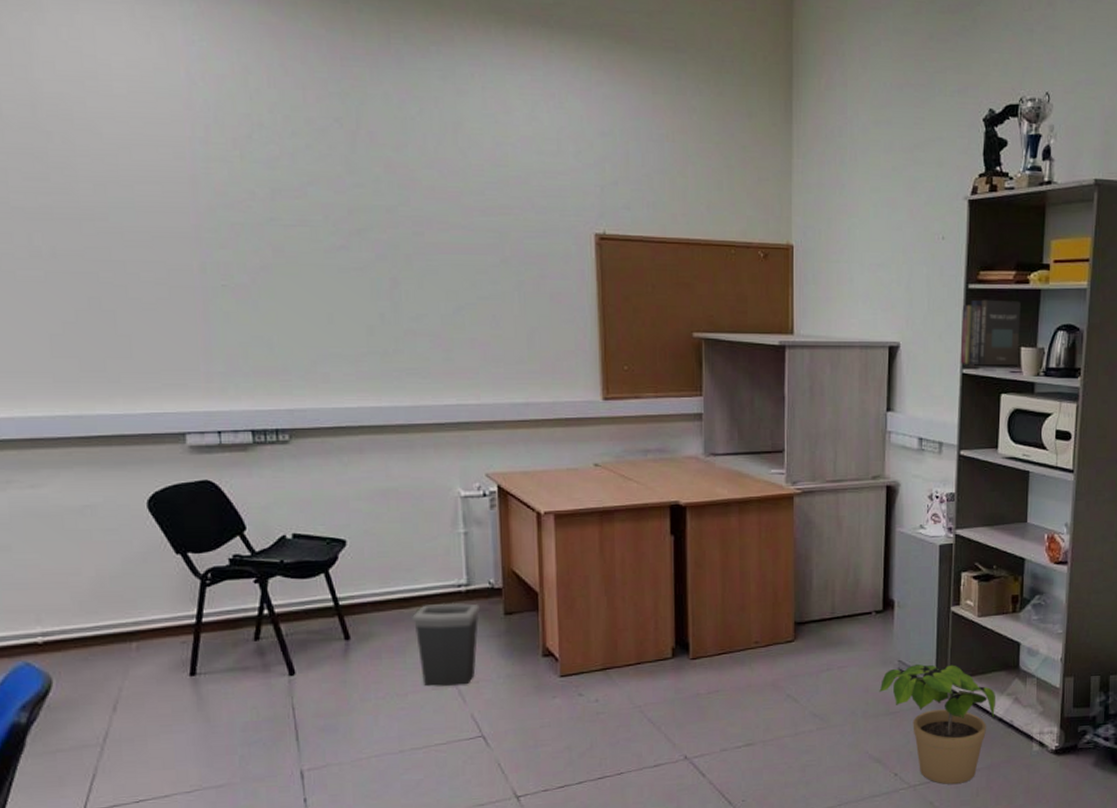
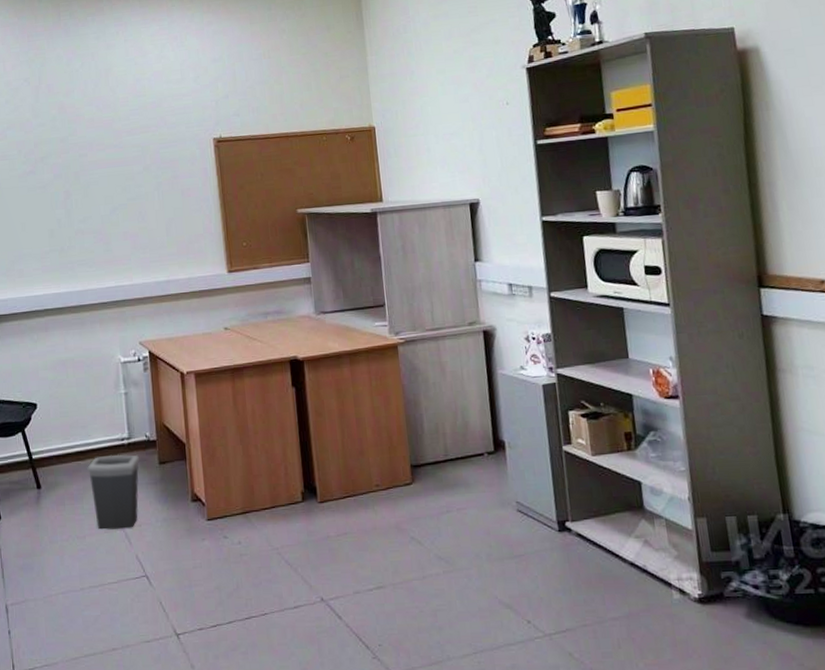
potted plant: present [879,664,995,784] -> none [501,505,626,634]
books: present [960,299,1021,366] -> none [534,150,596,213]

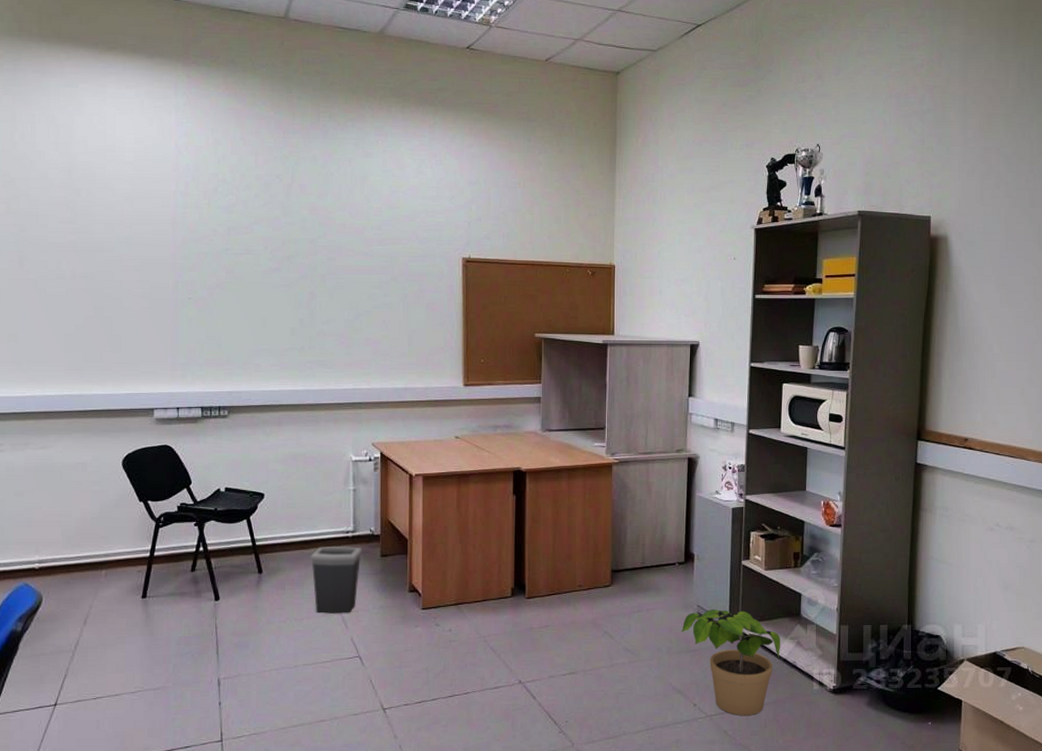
potted plant: none [501,505,626,634] -> present [681,610,780,716]

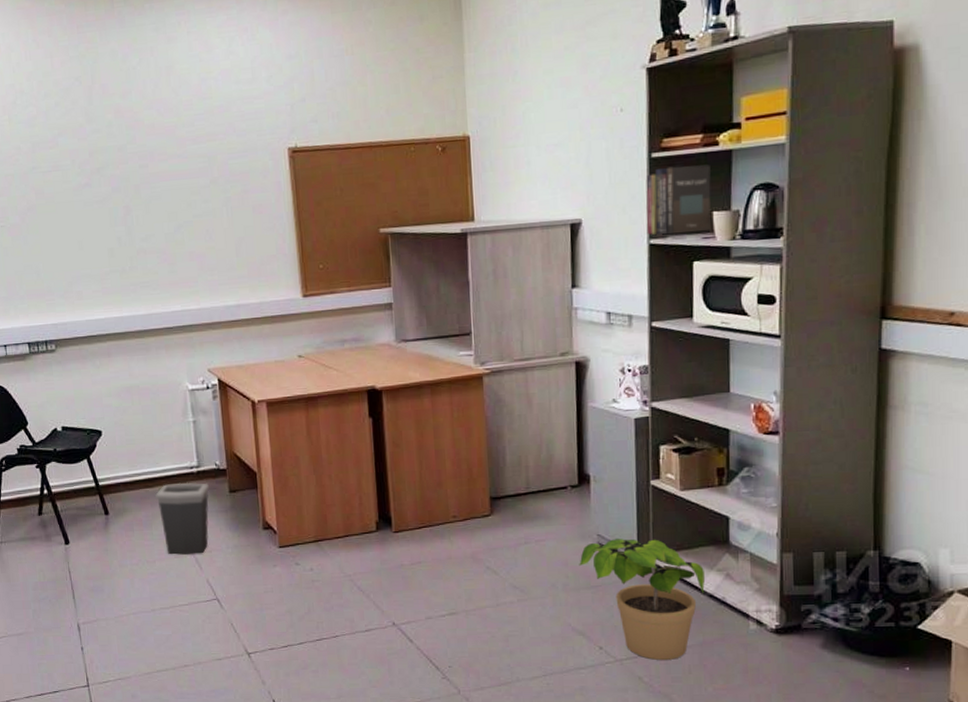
books: none [749,307,798,361] -> present [646,164,711,235]

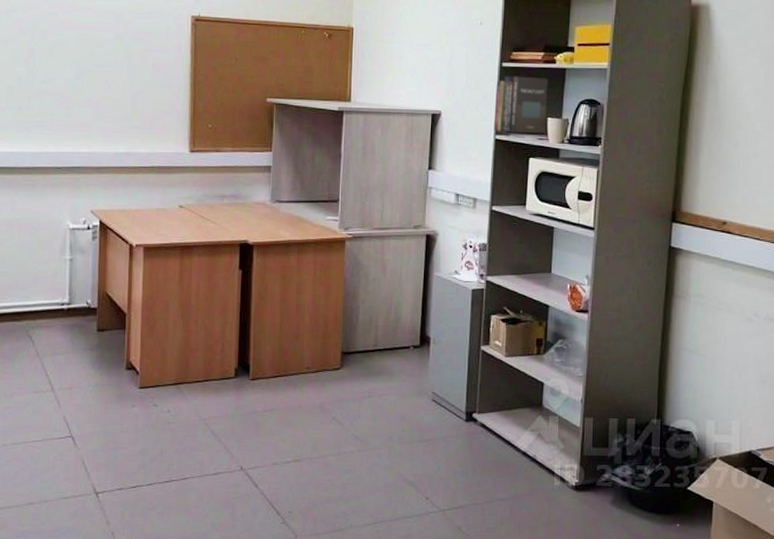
trash bin: present [155,482,210,555] -> none [22,318,79,390]
potted plant: present [579,539,705,660] -> none [414,397,520,511]

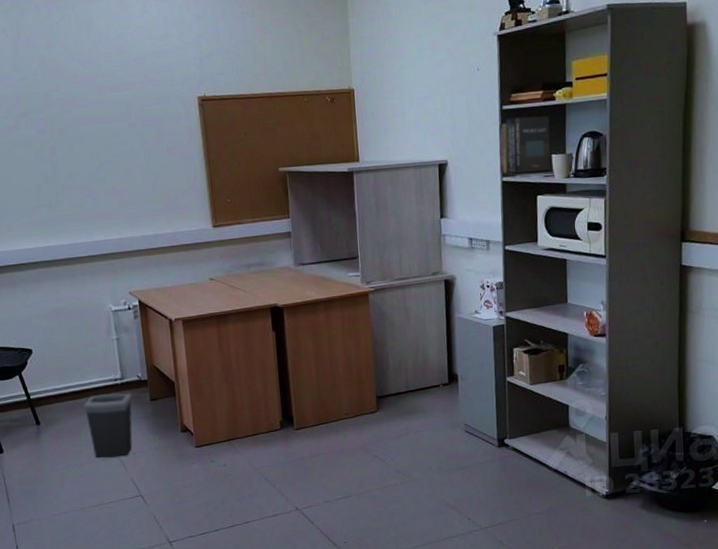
trash bin: none [22,318,79,390] -> present [83,393,133,458]

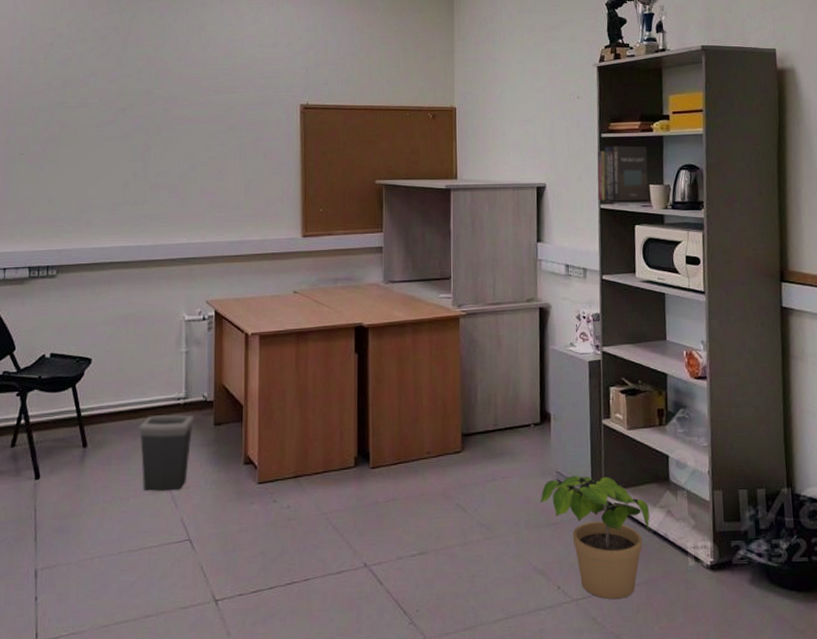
potted plant: none [450,426,551,526] -> present [540,476,650,599]

